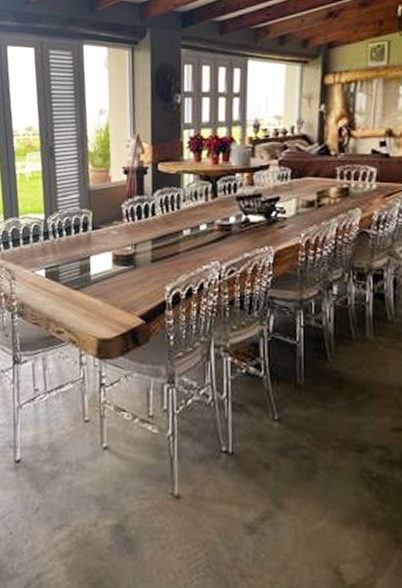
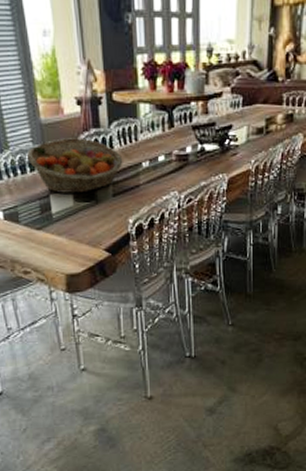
fruit basket: none [73,204,164,258] -> present [26,138,123,194]

